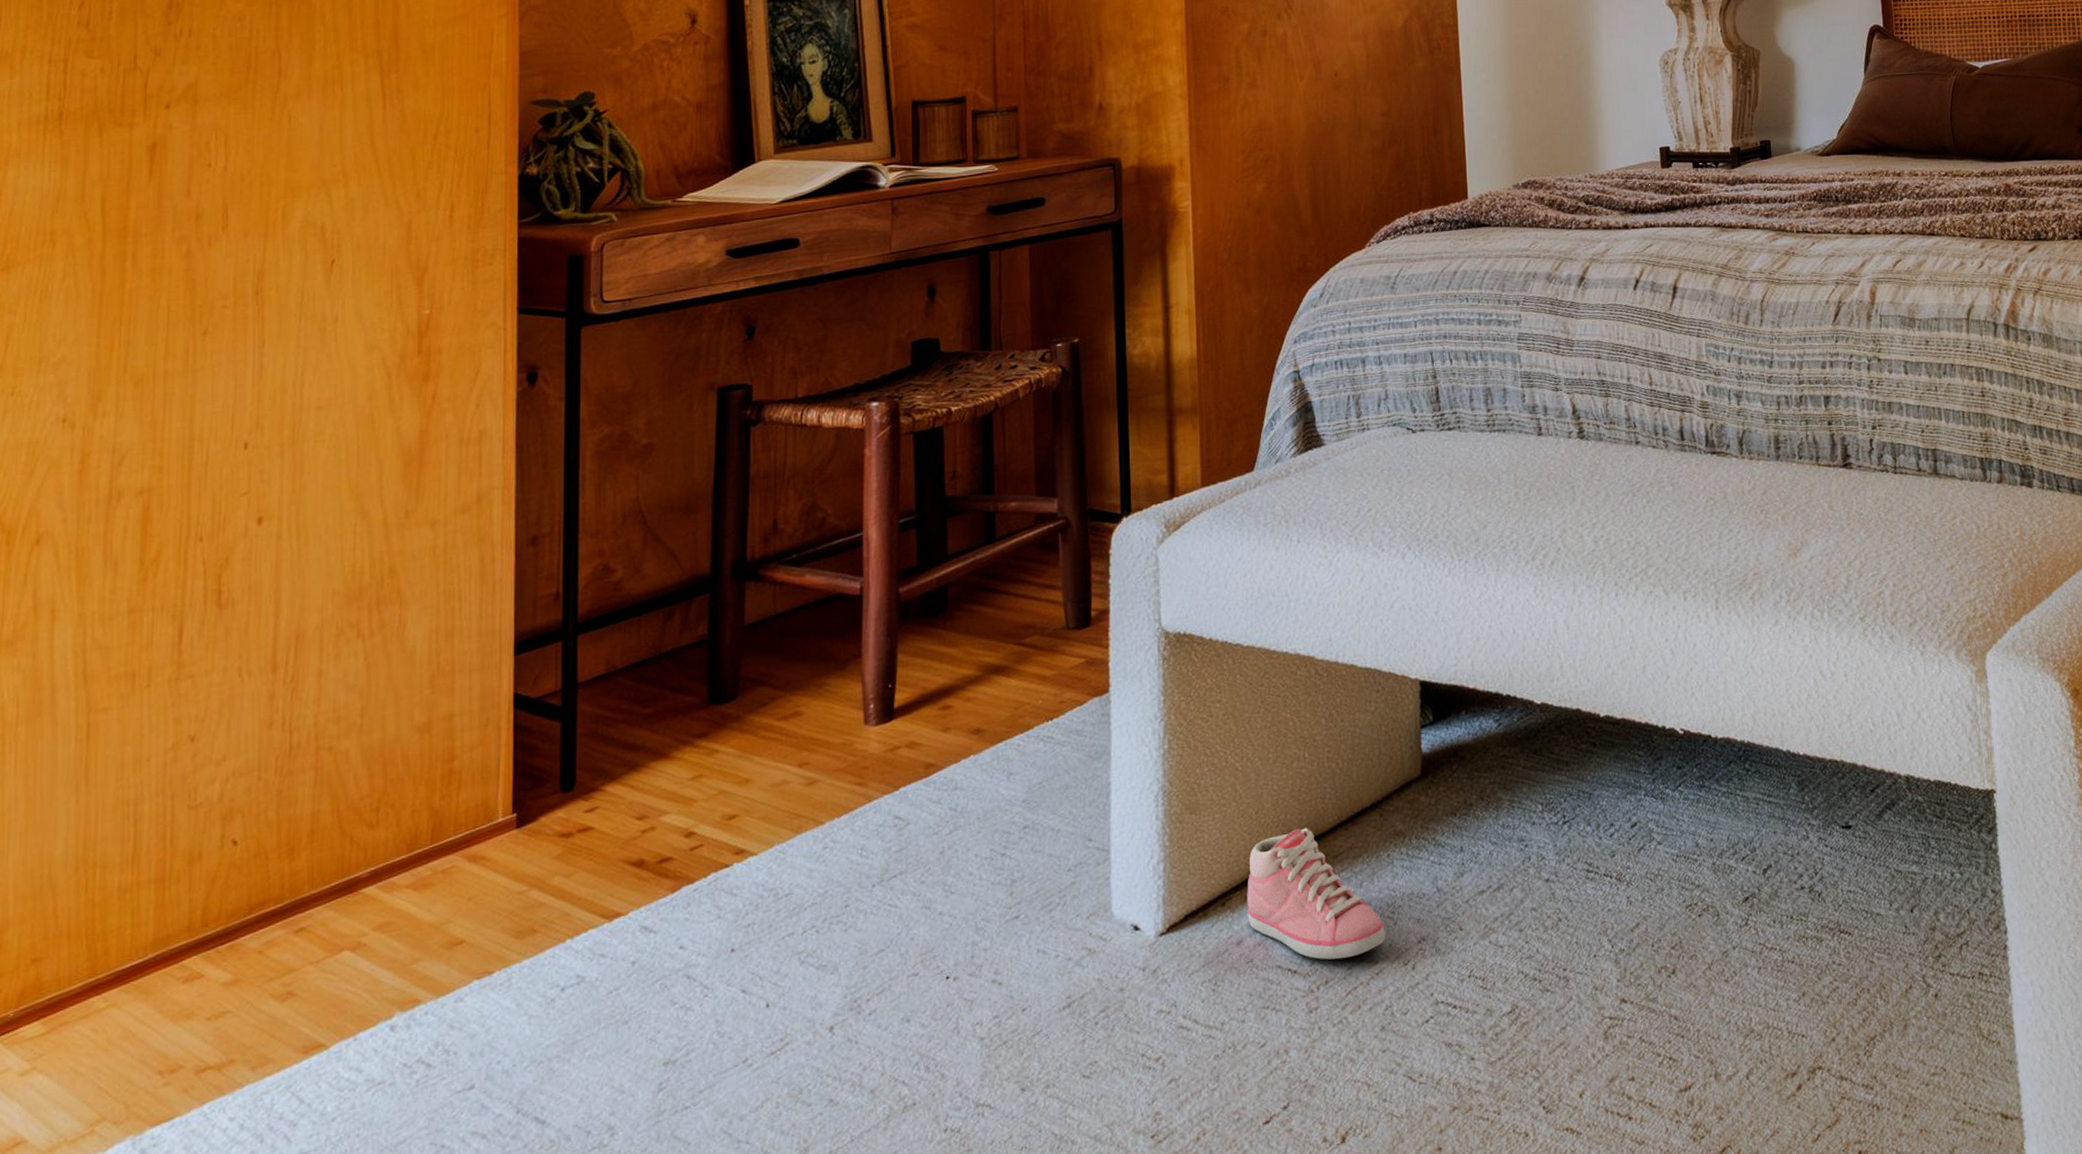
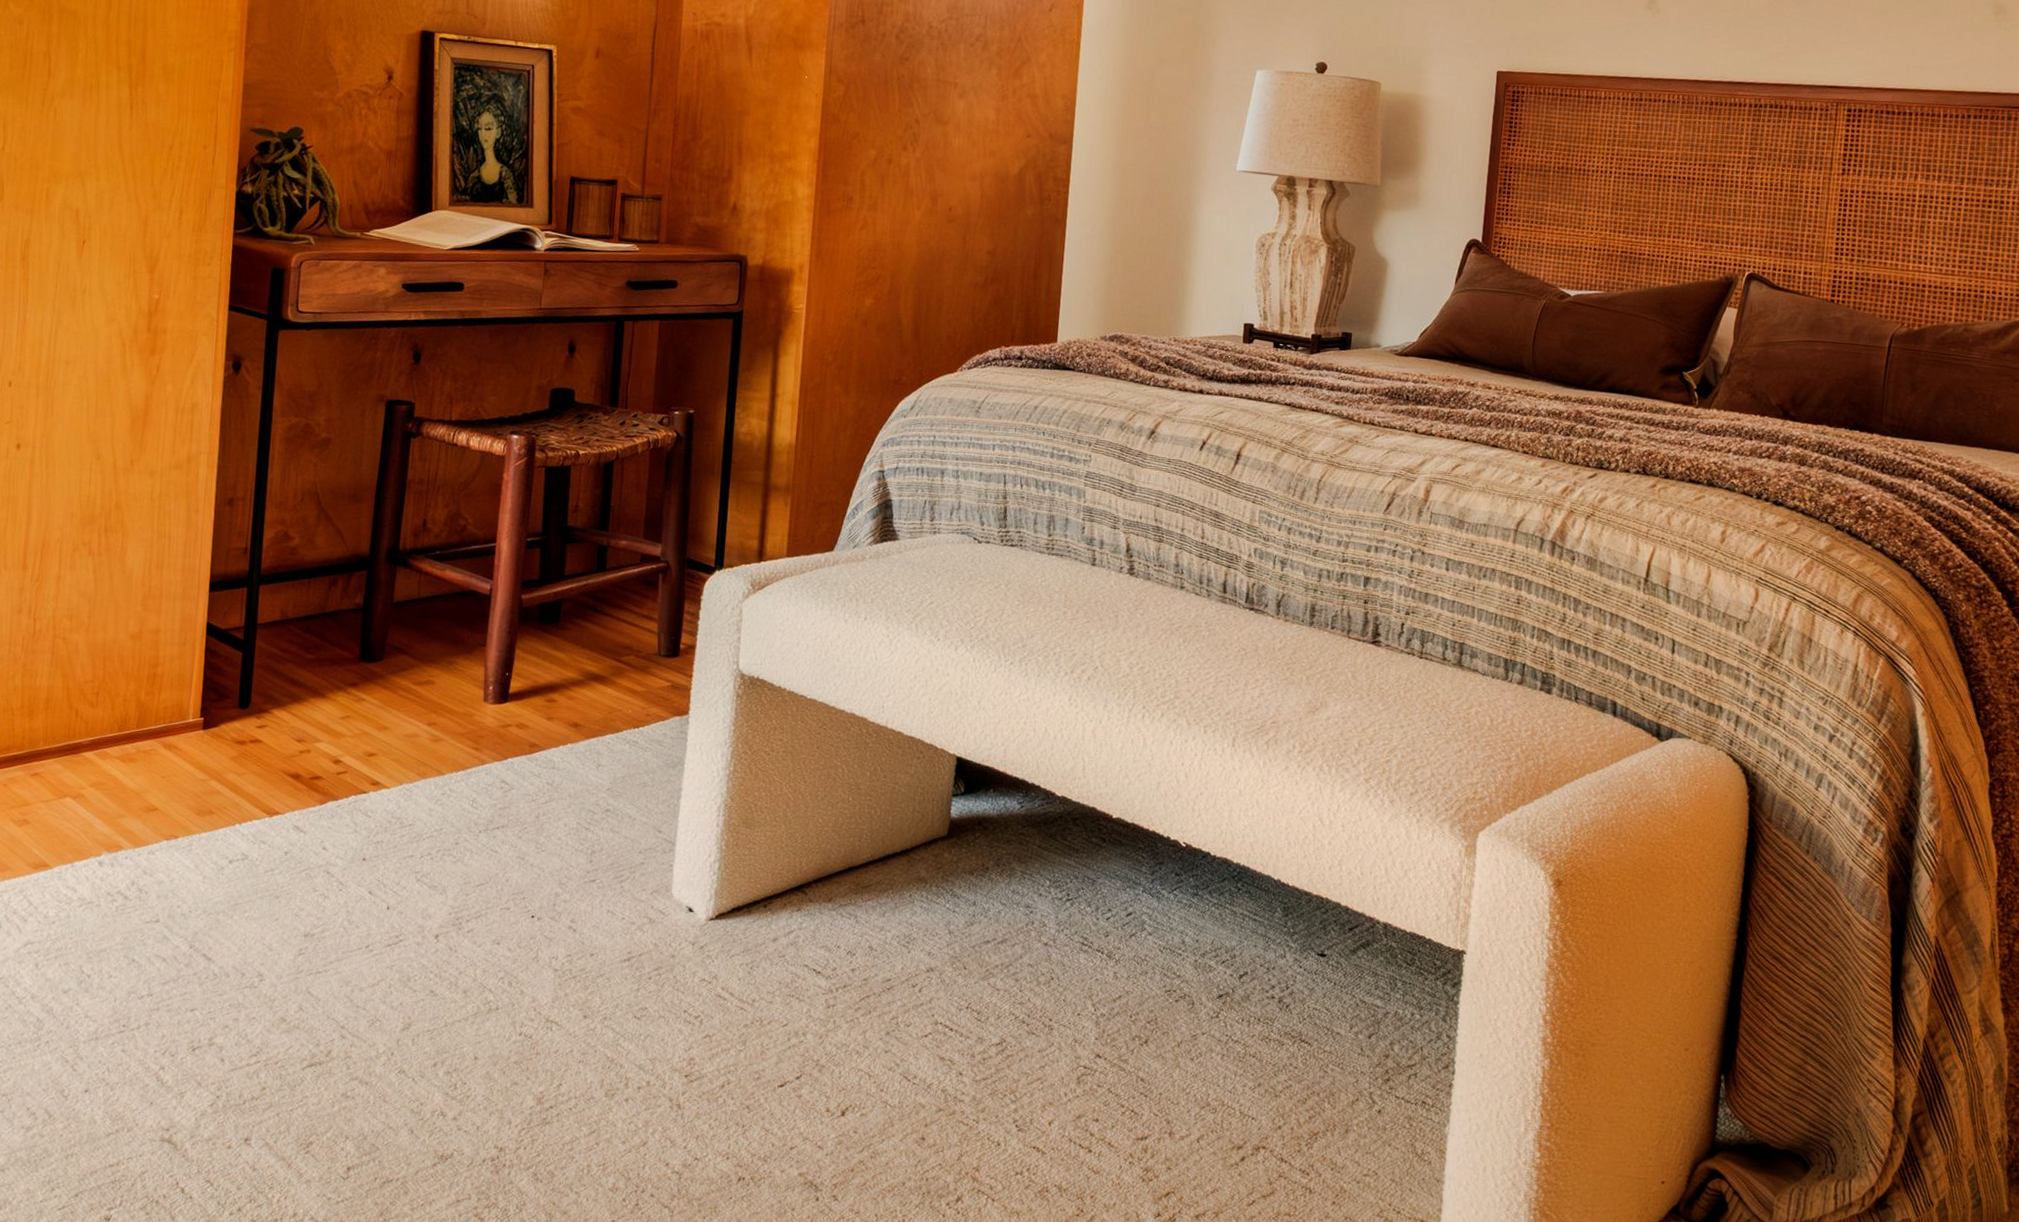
sneaker: present [1247,828,1385,960] -> none [784,858,900,971]

